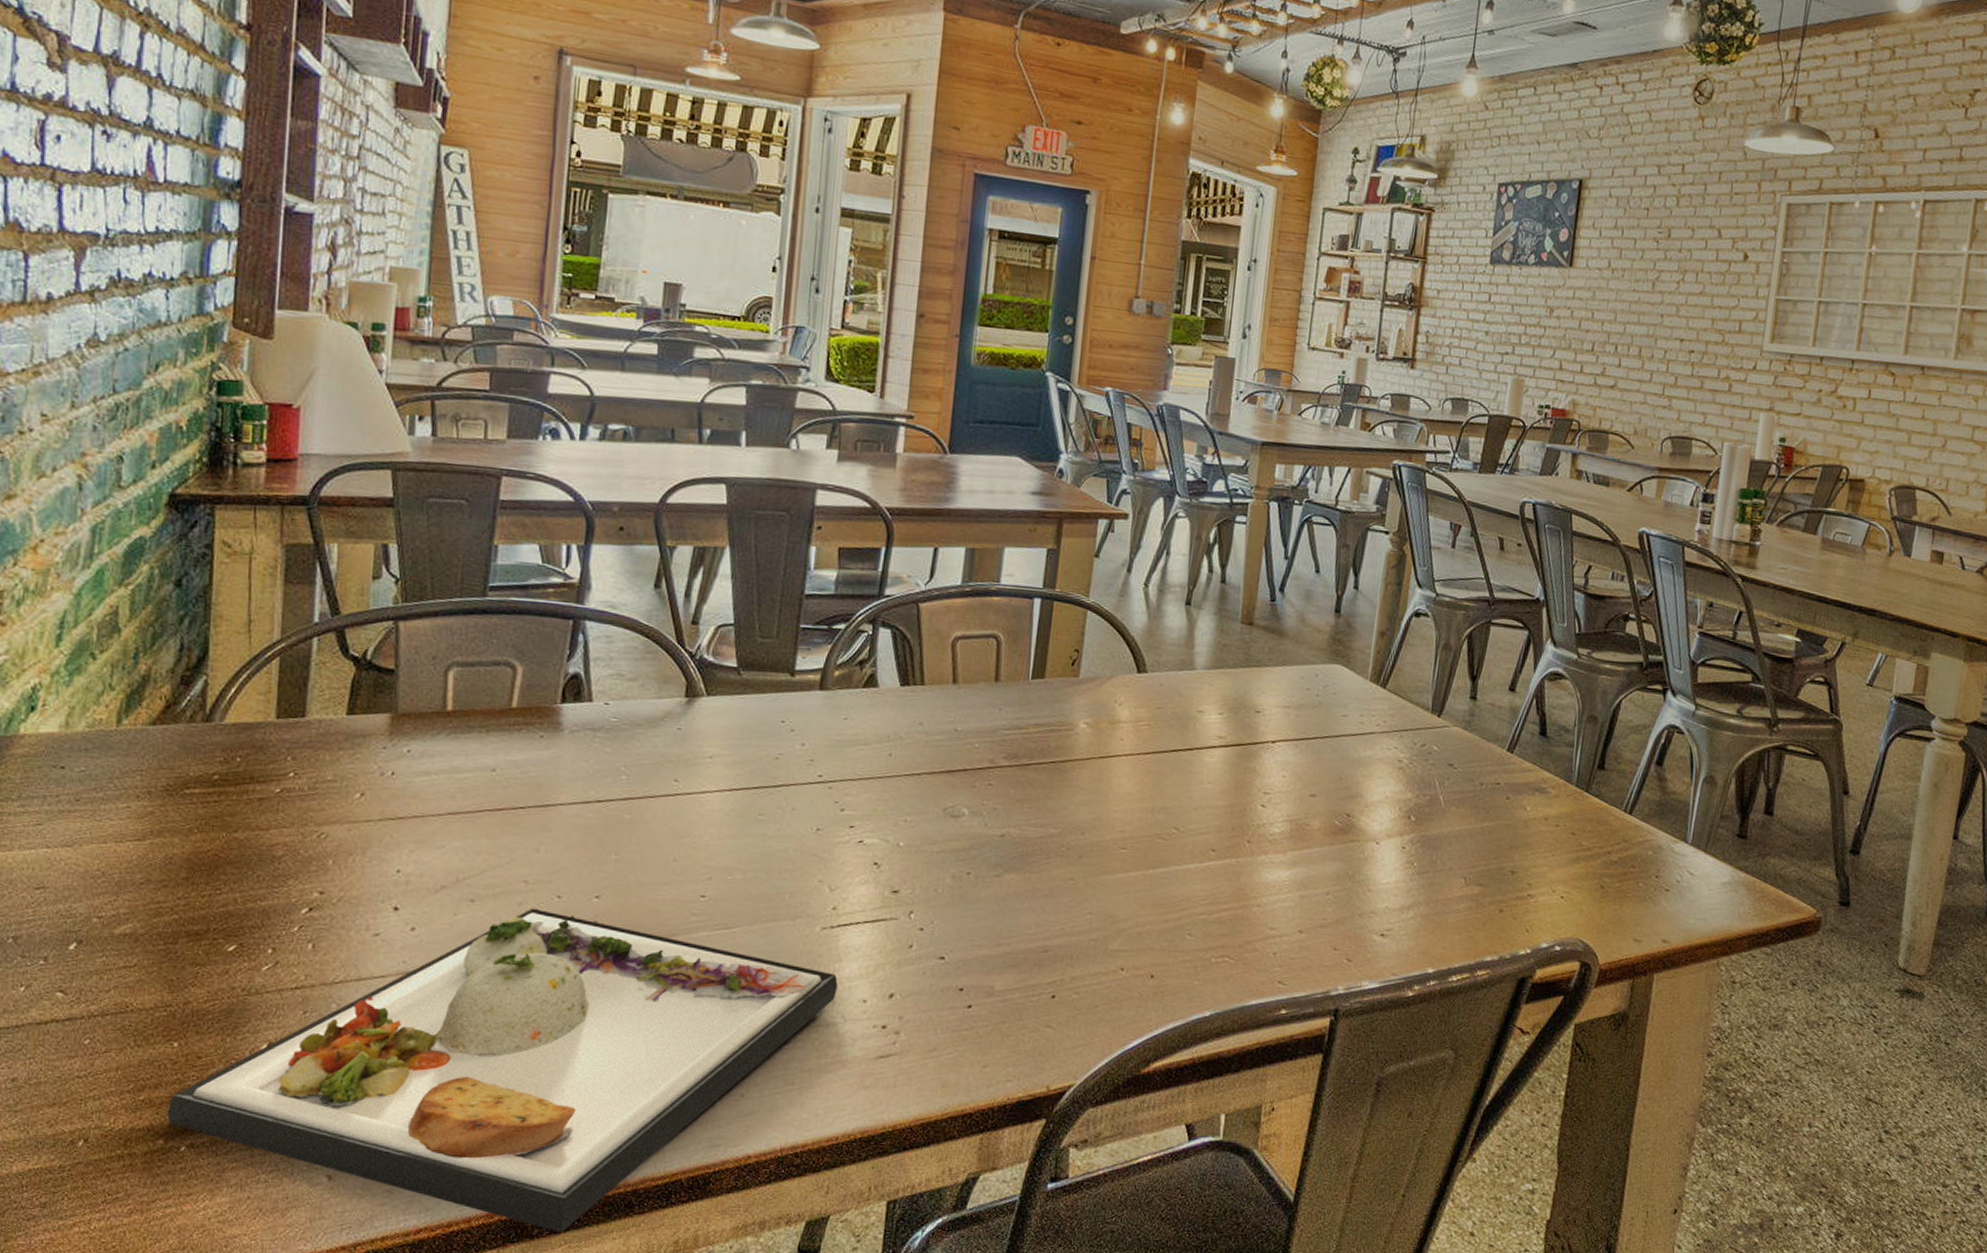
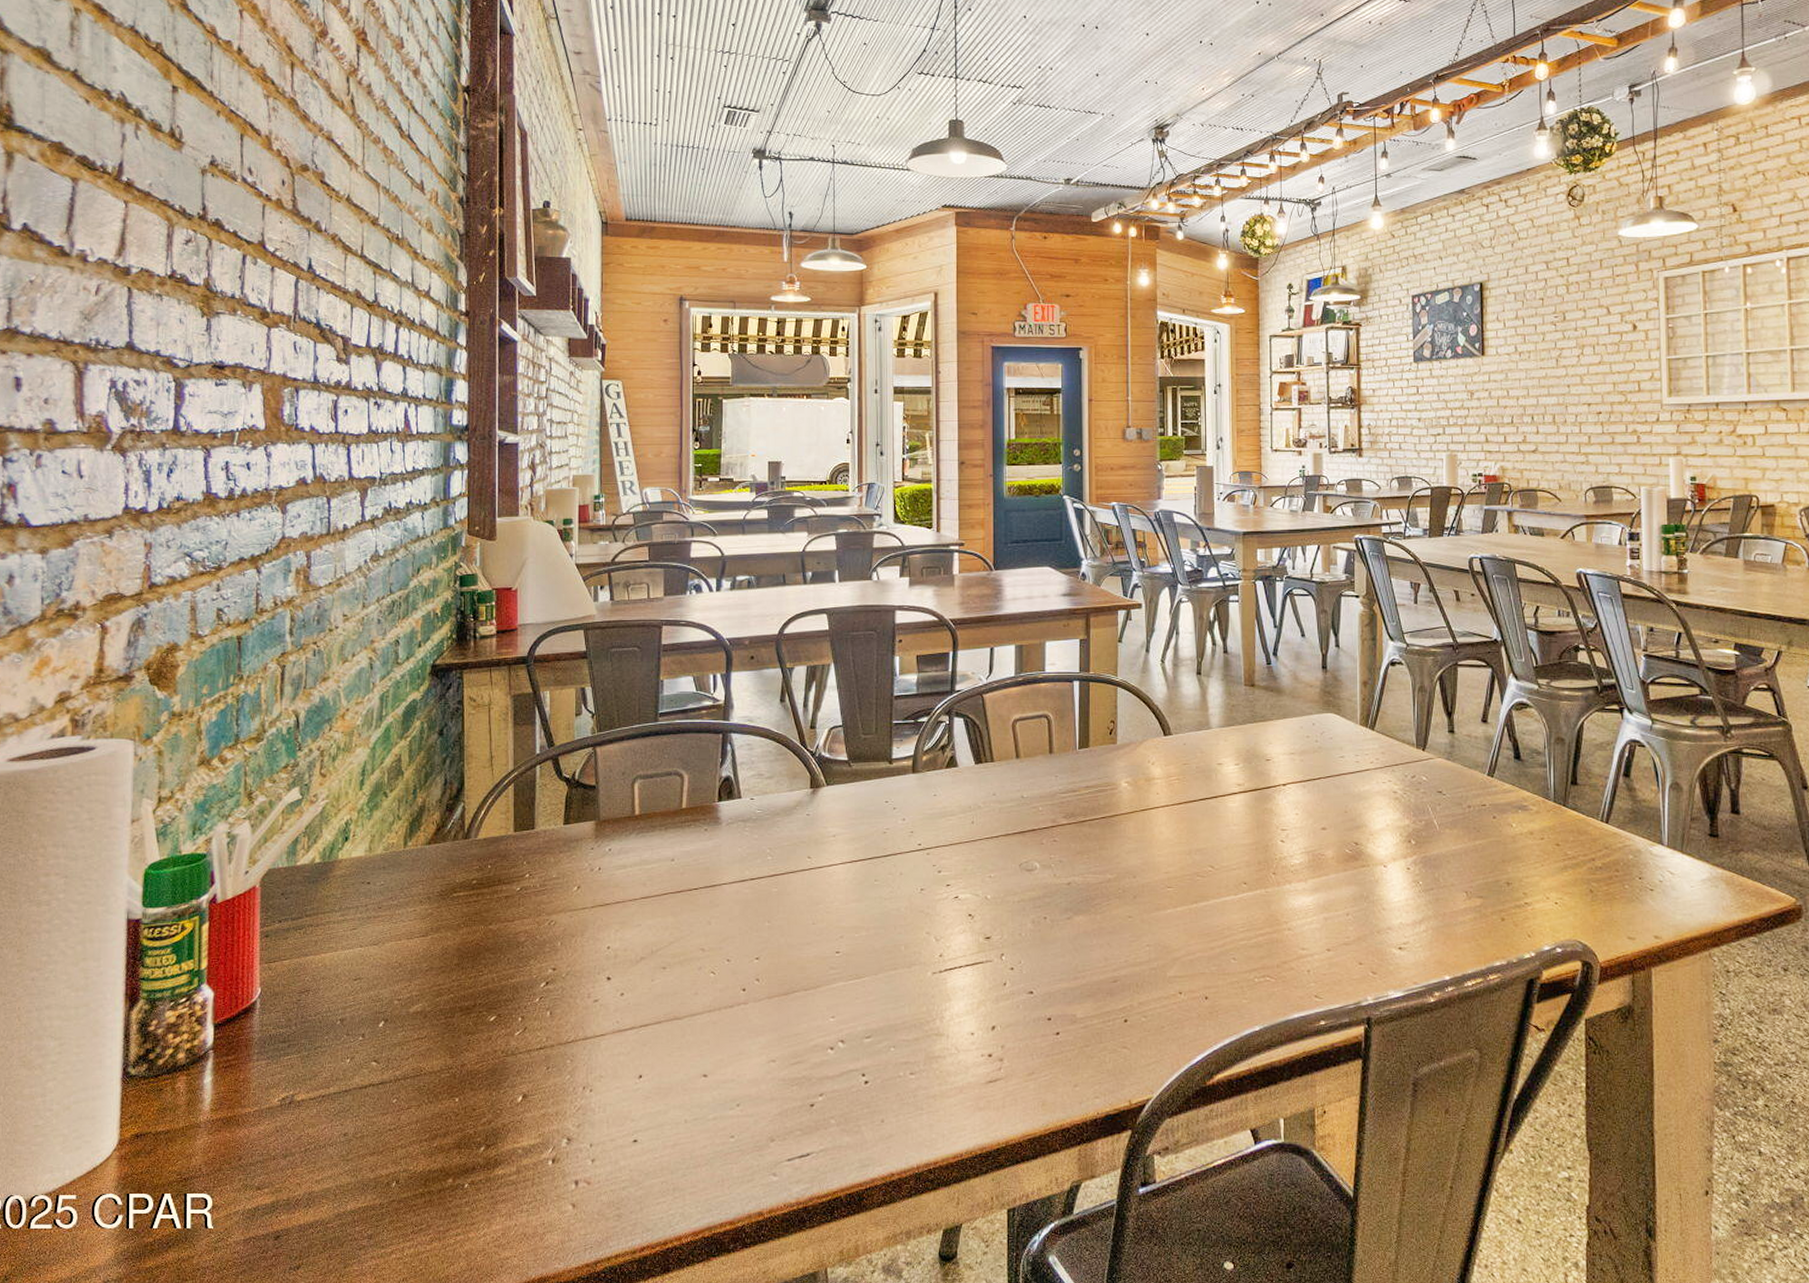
dinner plate: present [167,908,838,1232] -> none [454,971,950,1246]

